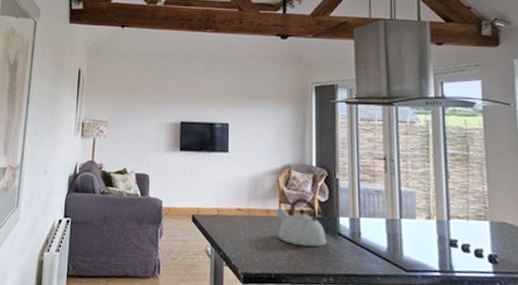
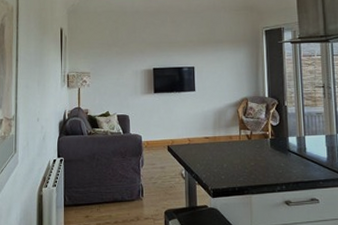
kettle: present [275,197,327,248] -> none [236,124,279,163]

